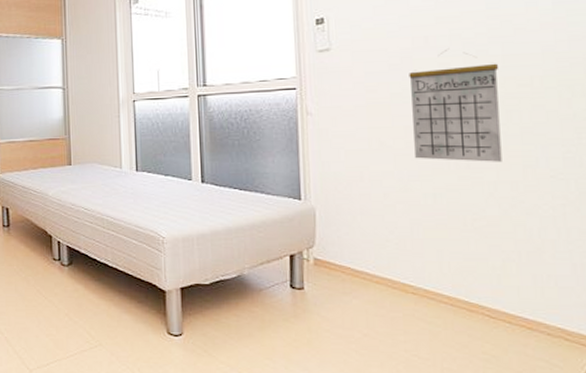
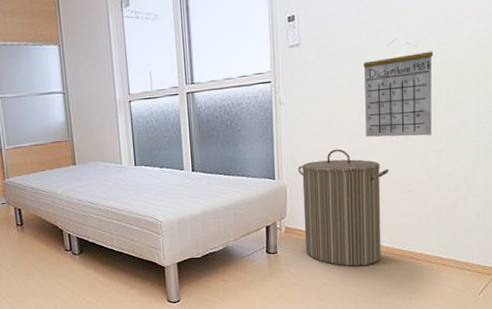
laundry hamper: none [329,170,448,317] -> present [297,149,390,266]

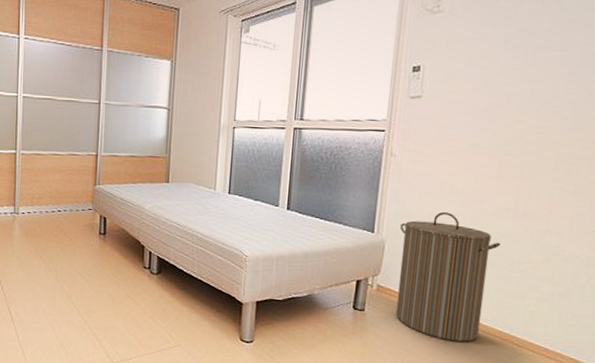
calendar: present [363,41,433,138] -> none [480,108,567,214]

